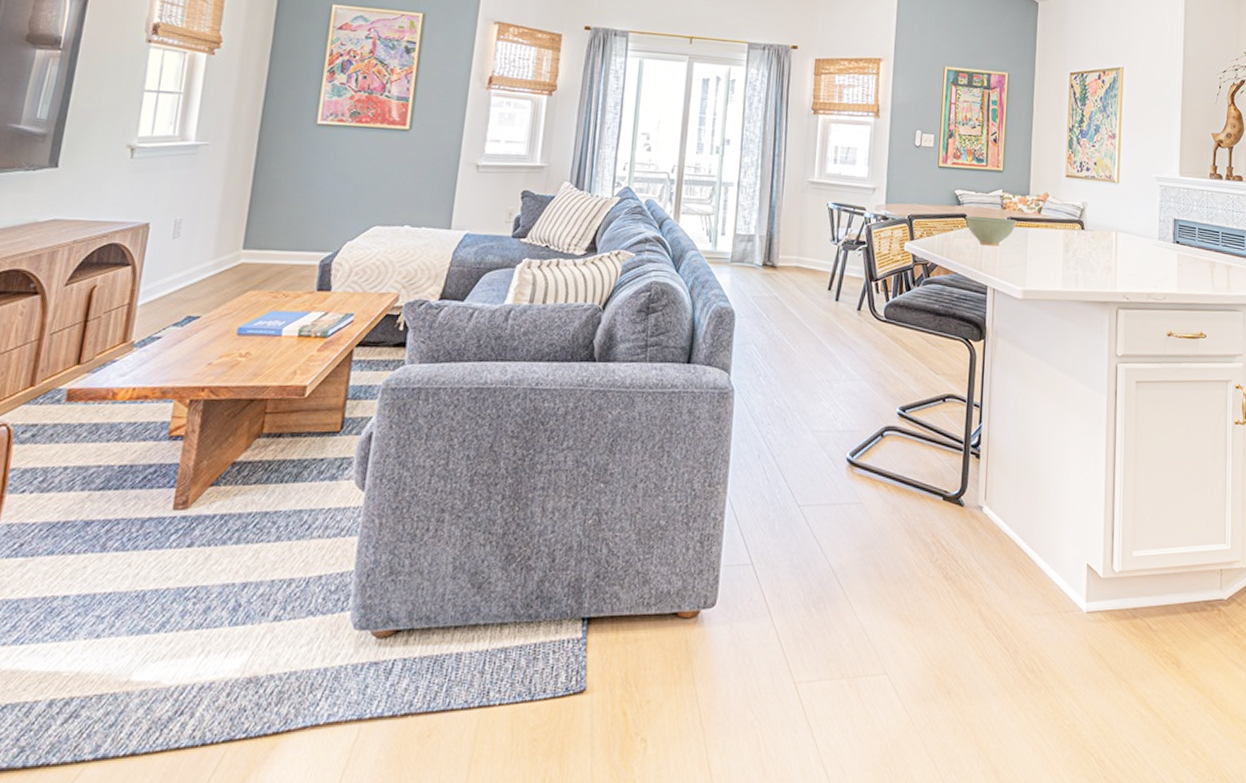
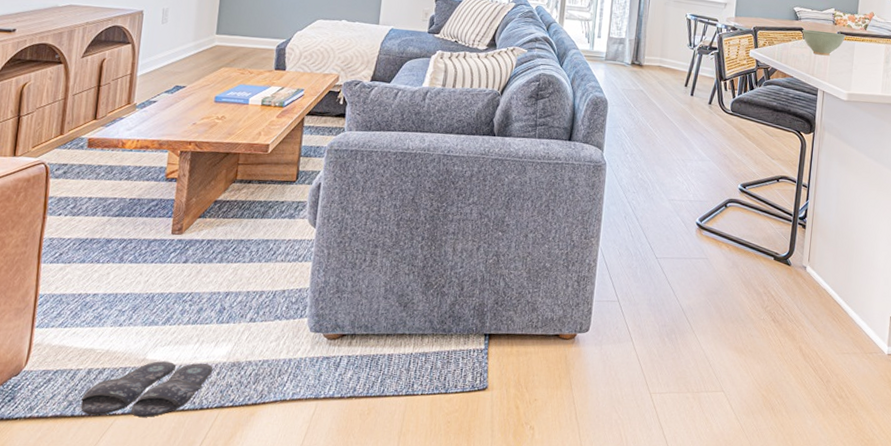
slippers: none [36,682,222,765] -> present [81,361,213,418]

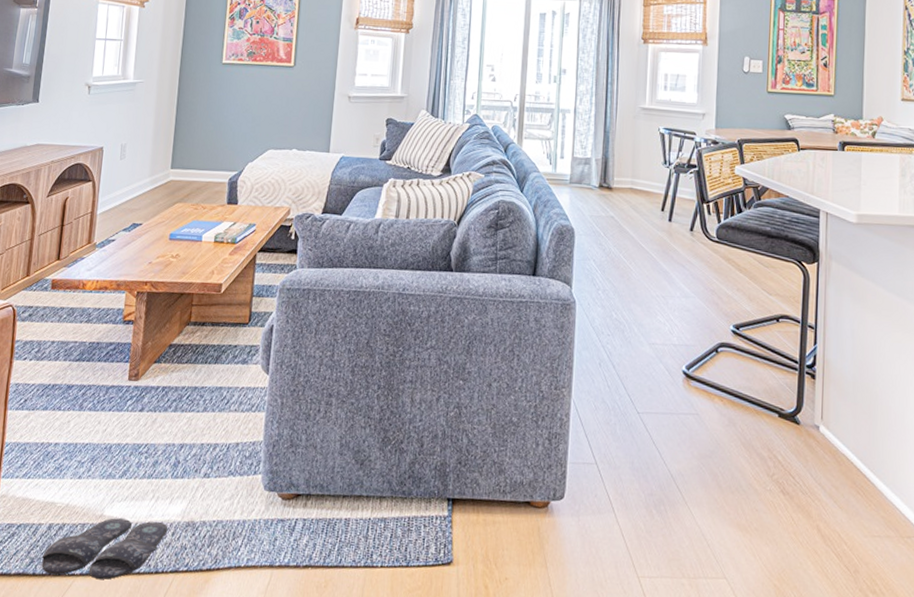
bowl: present [802,29,846,56] -> none [796,140,850,171]

